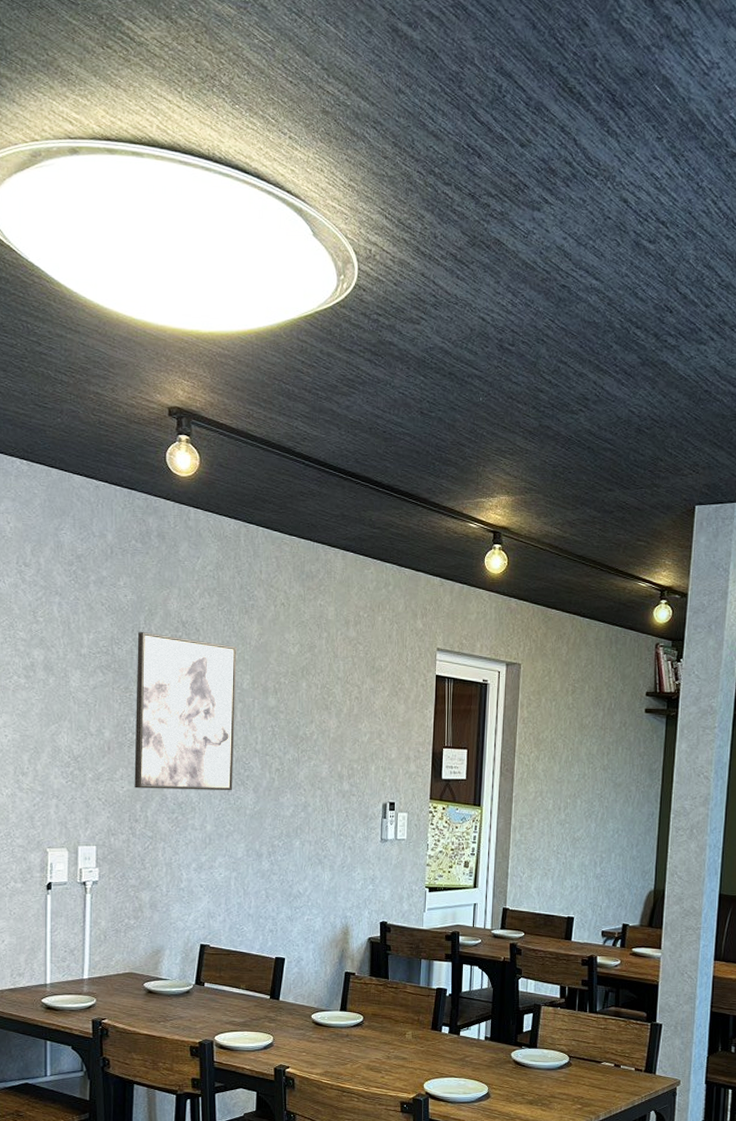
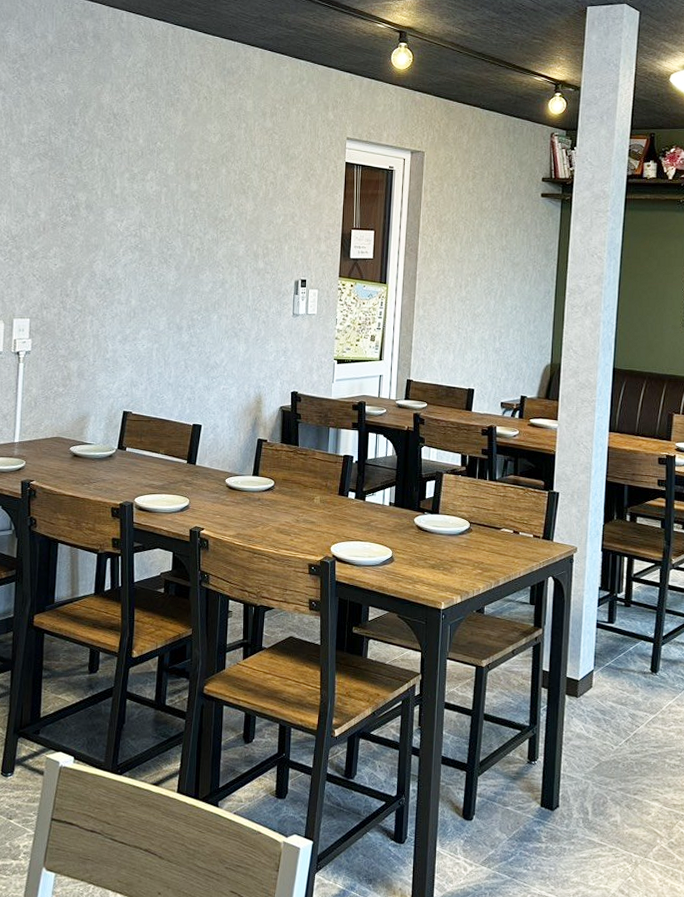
wall art: present [134,632,237,791] -> none [66,123,163,268]

